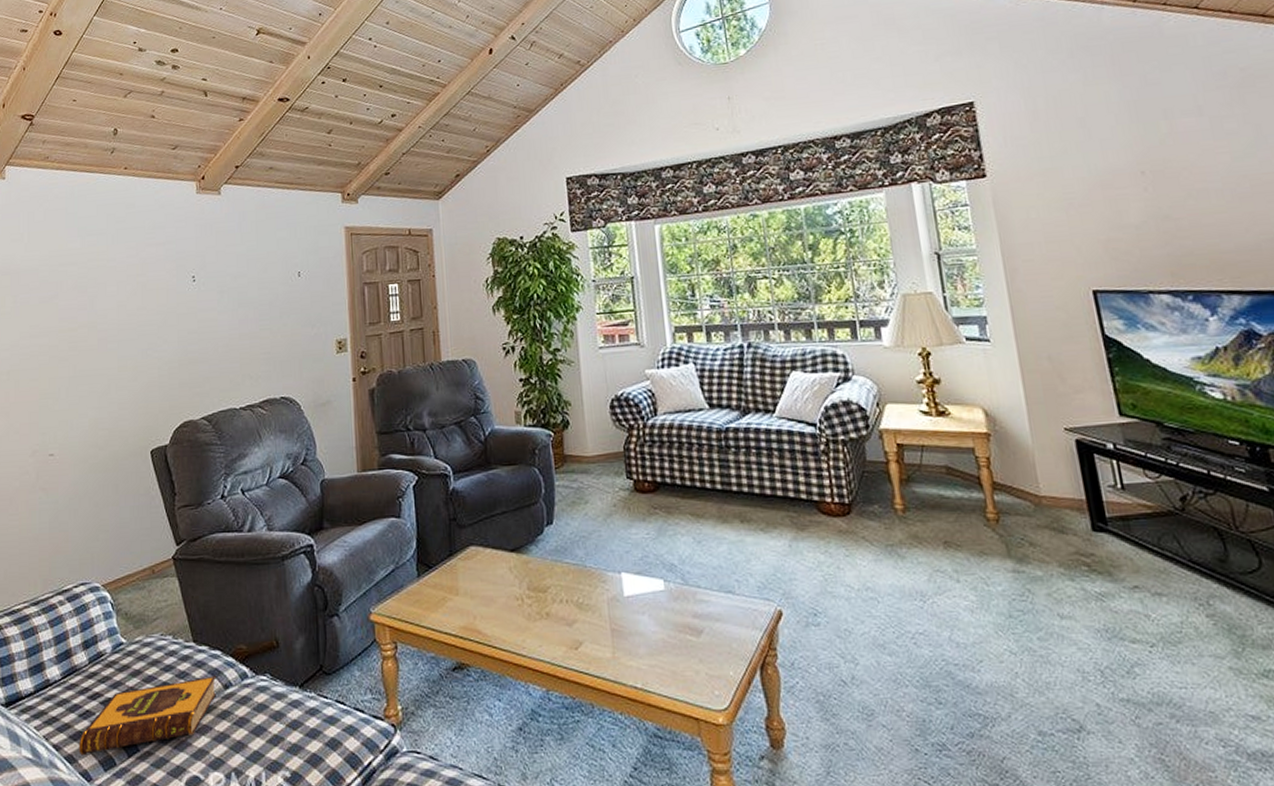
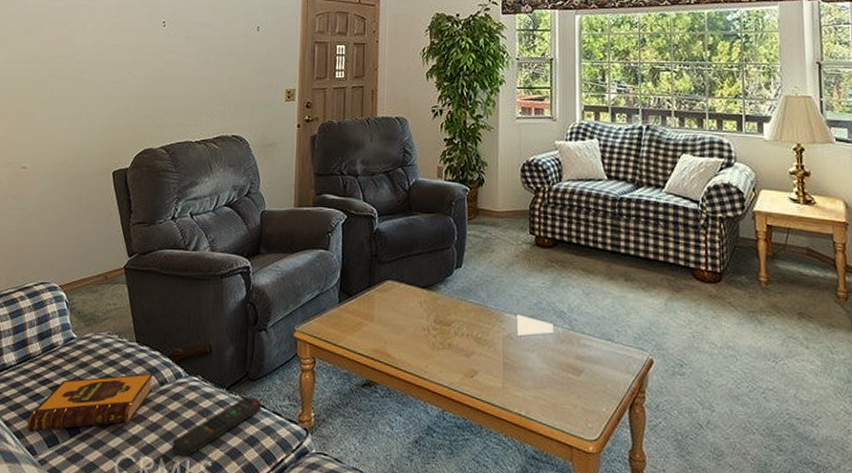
remote control: none [244,694,341,769] -> present [172,397,262,457]

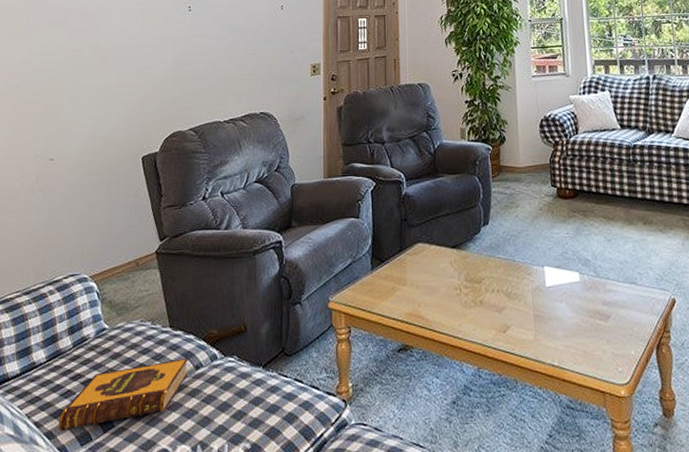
remote control: present [172,397,262,457] -> none [209,373,299,442]

